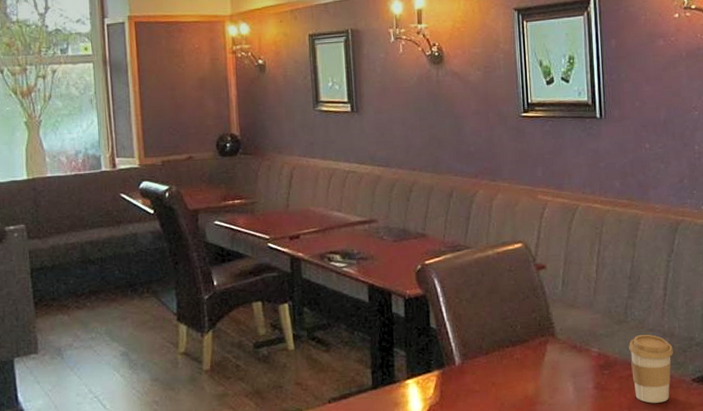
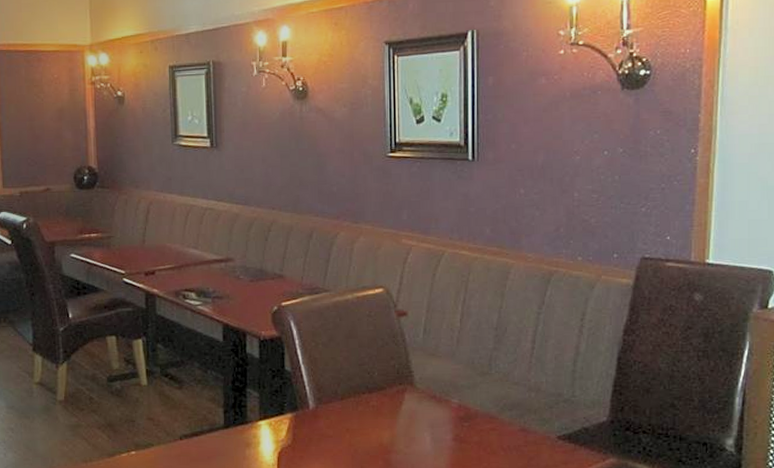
coffee cup: present [629,334,673,403] -> none [491,387,539,459]

